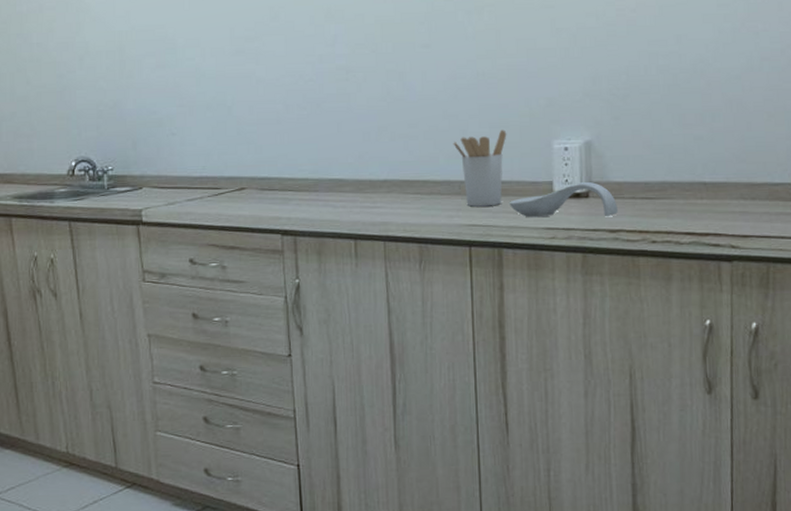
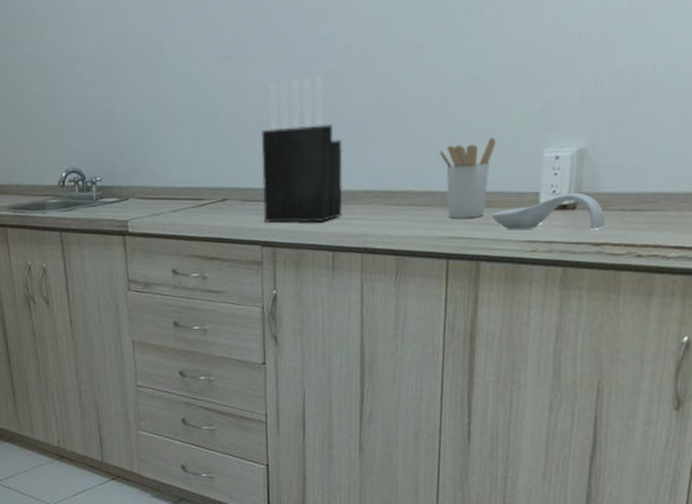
knife block: none [277,71,362,212] -> present [261,76,343,223]

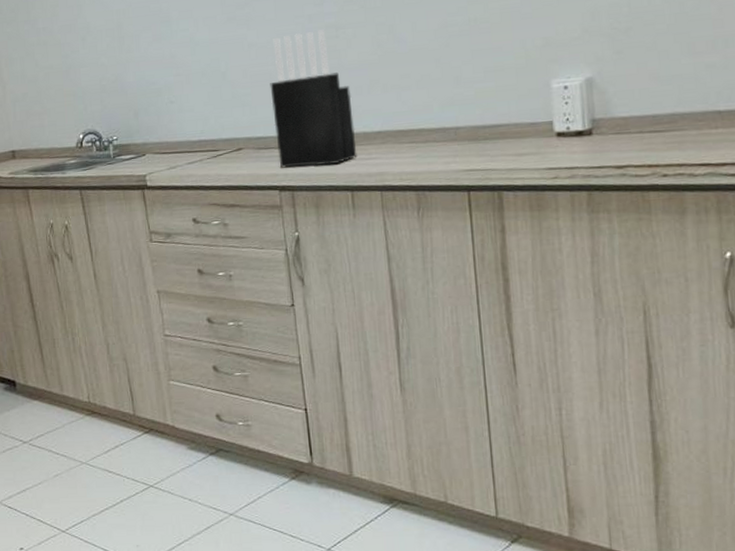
utensil holder: present [439,137,496,219] -> none [447,73,503,152]
spoon rest: present [491,192,605,230] -> none [507,118,624,159]

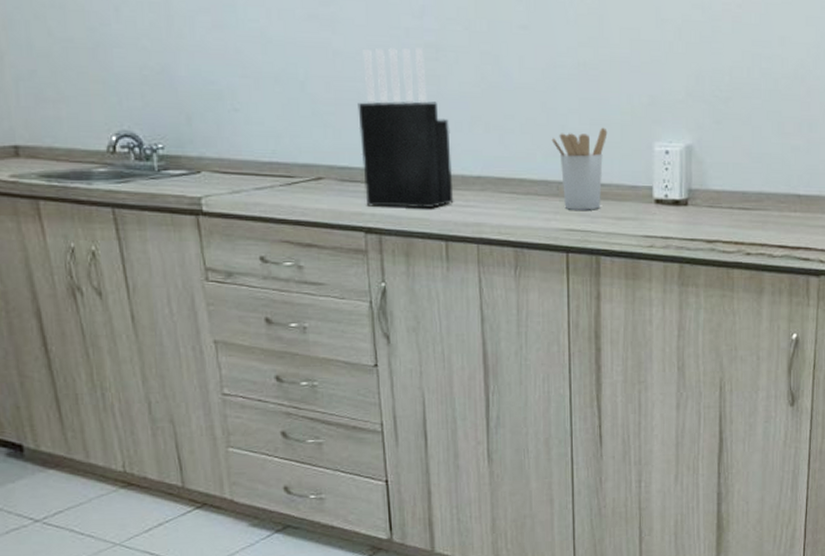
utensil holder: none [447,73,503,152] -> present [551,127,608,210]

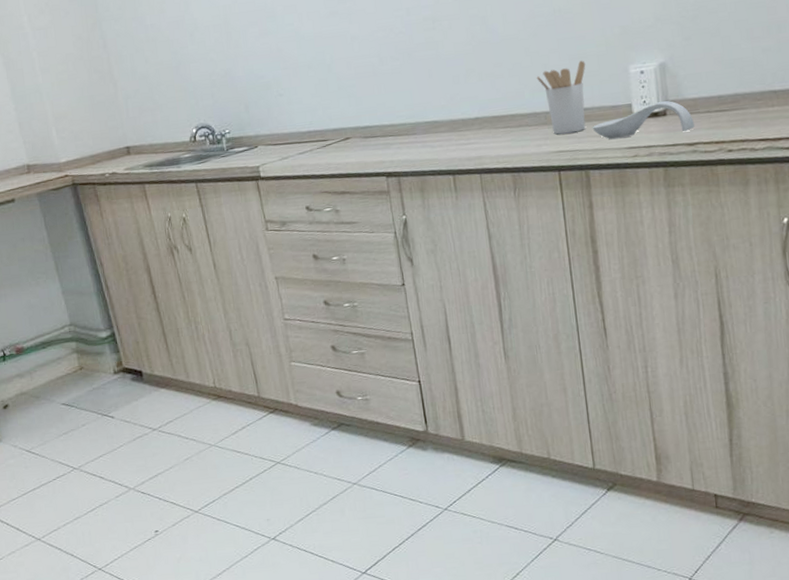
knife block: present [358,47,454,209] -> none [373,22,457,155]
spoon rest: none [607,188,715,227] -> present [592,100,694,140]

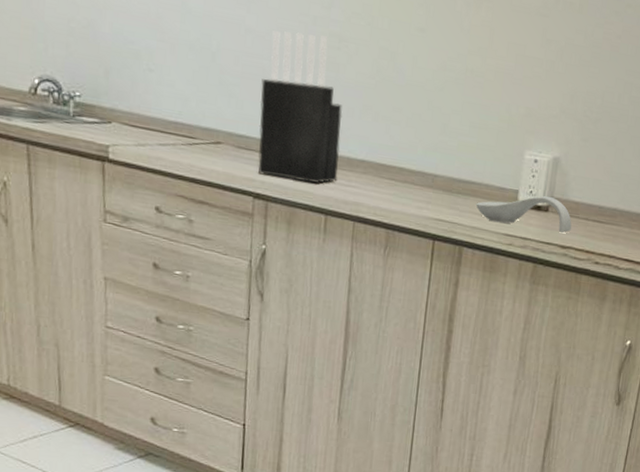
knife block: none [373,22,457,155] -> present [258,29,343,183]
utensil holder: present [536,60,586,135] -> none [433,130,485,205]

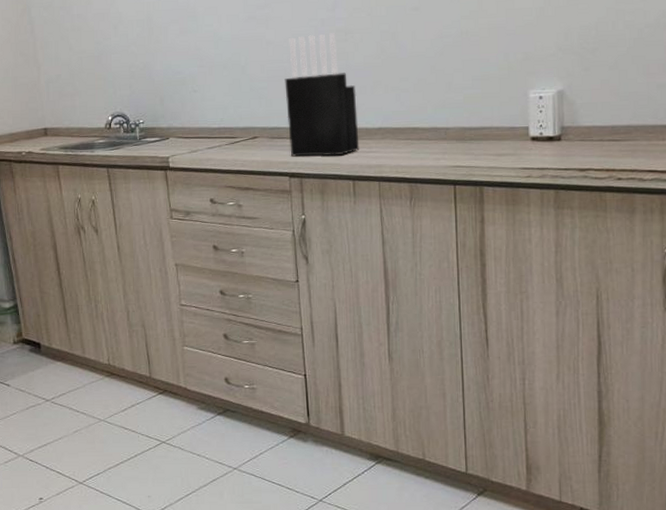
spoon rest: present [475,195,572,233] -> none [489,126,587,159]

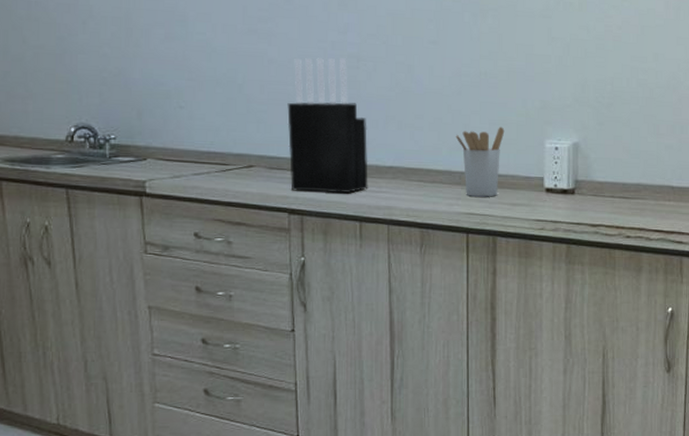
utensil holder: none [439,81,488,150] -> present [455,127,505,197]

